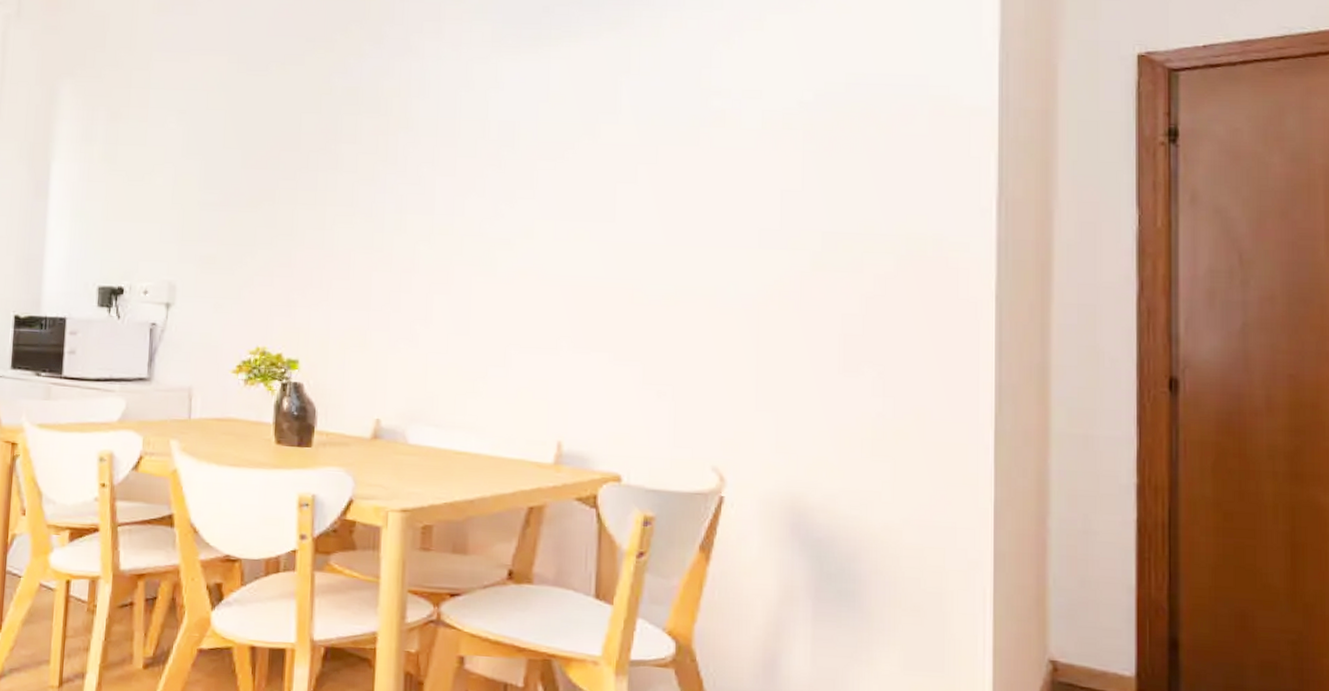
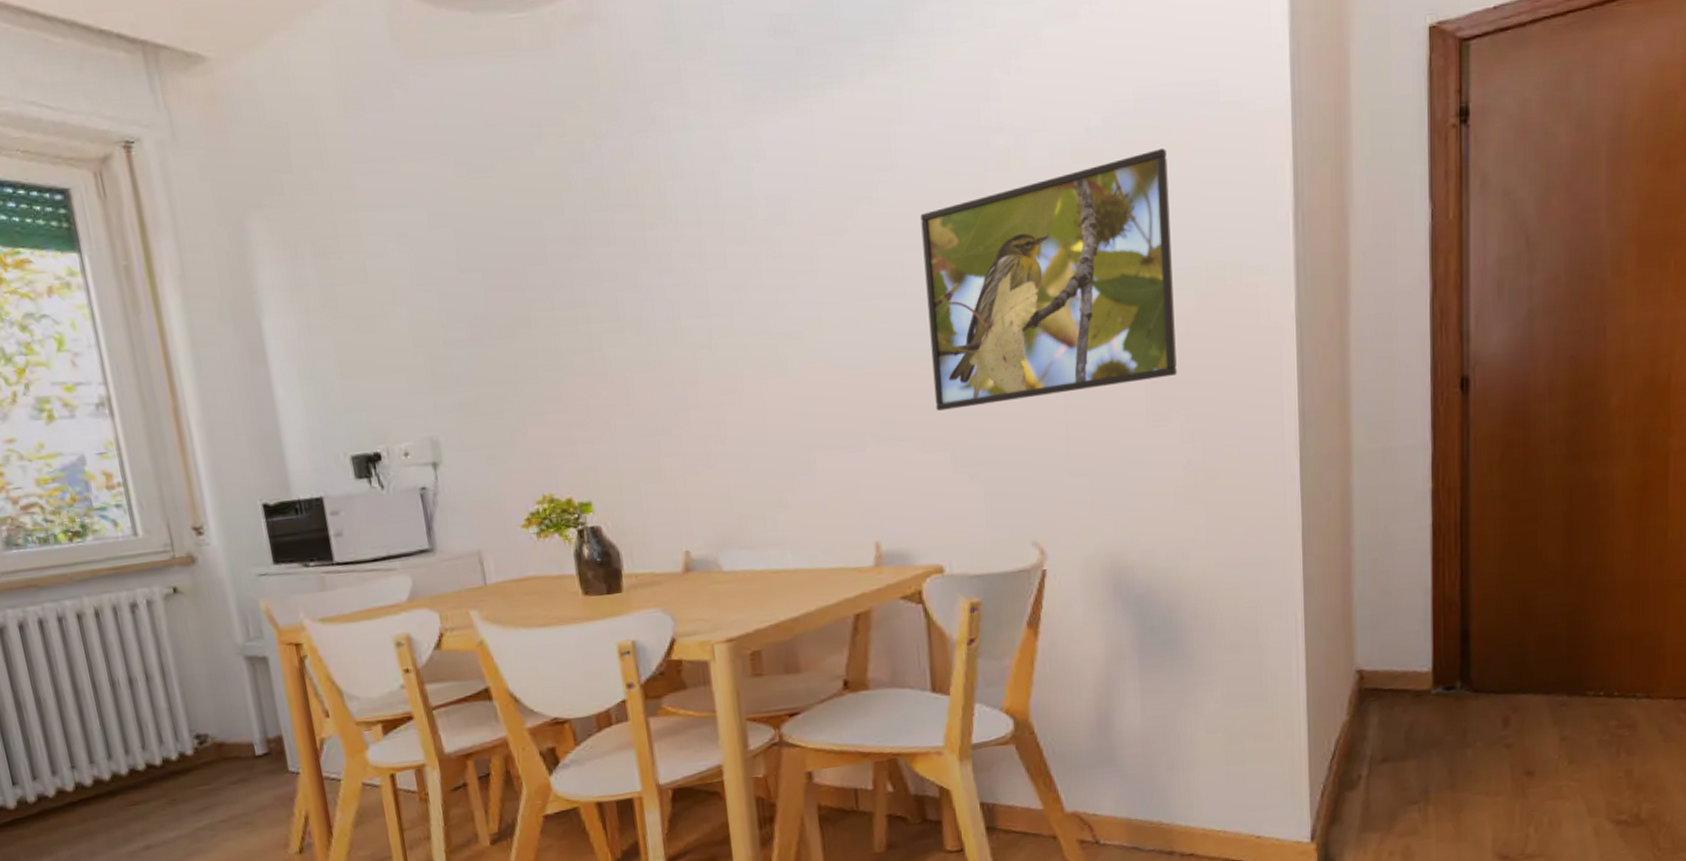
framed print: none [631,128,874,332] -> present [920,149,1177,411]

